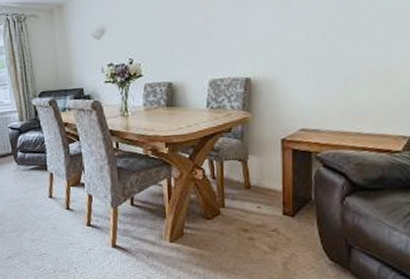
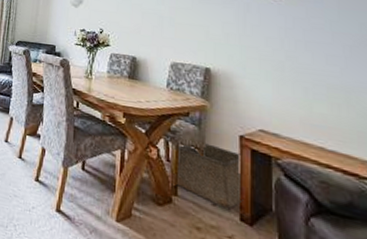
storage bin: none [216,153,286,209] -> present [171,142,243,211]

